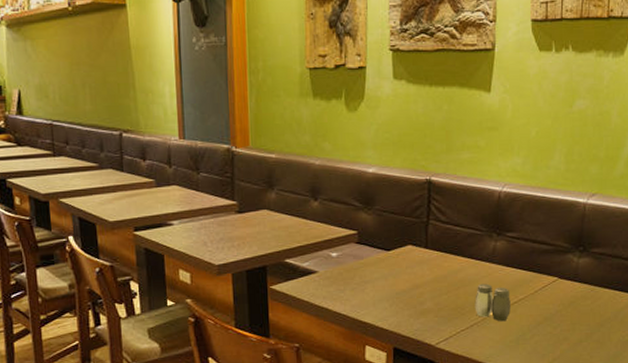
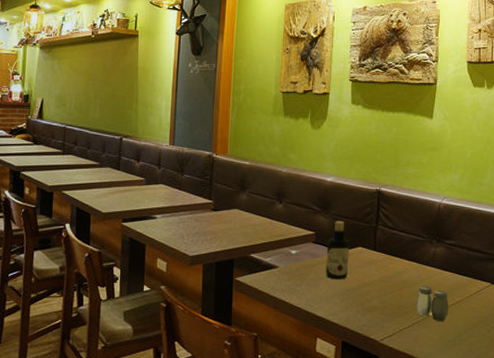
bottle: none [371,217,398,283] -> present [326,220,349,280]

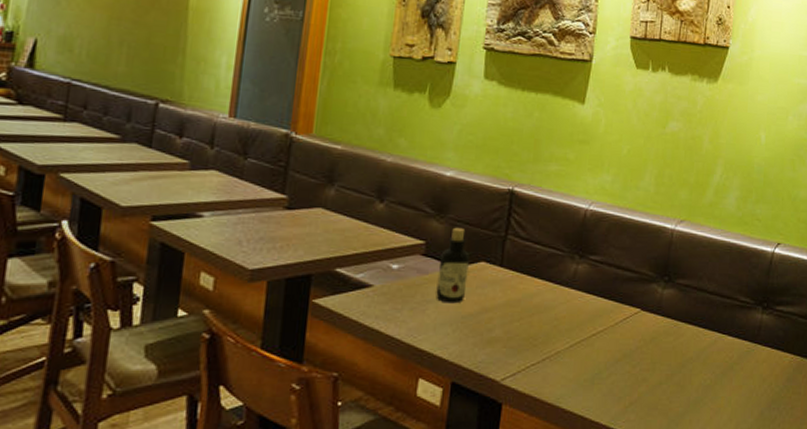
salt and pepper shaker: present [416,285,448,322] -> none [548,311,589,357]

